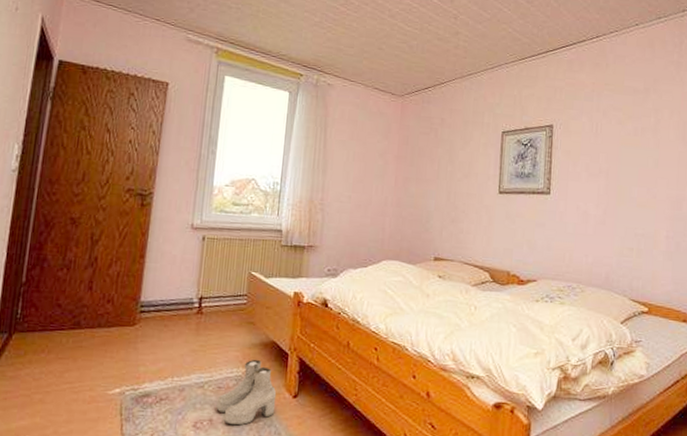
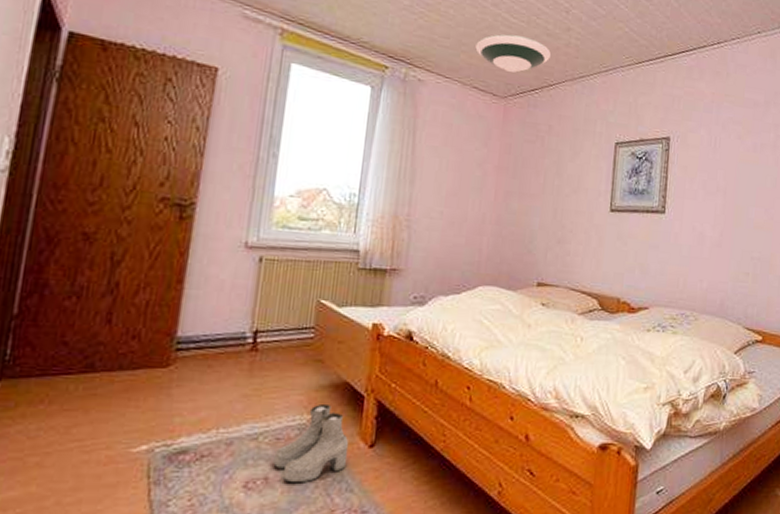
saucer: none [375,41,442,74] -> present [475,34,552,73]

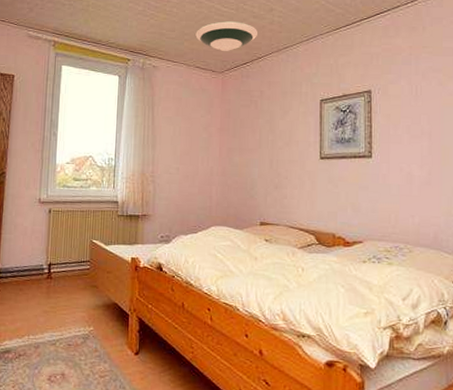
boots: present [273,403,349,483] -> none [67,319,120,380]

